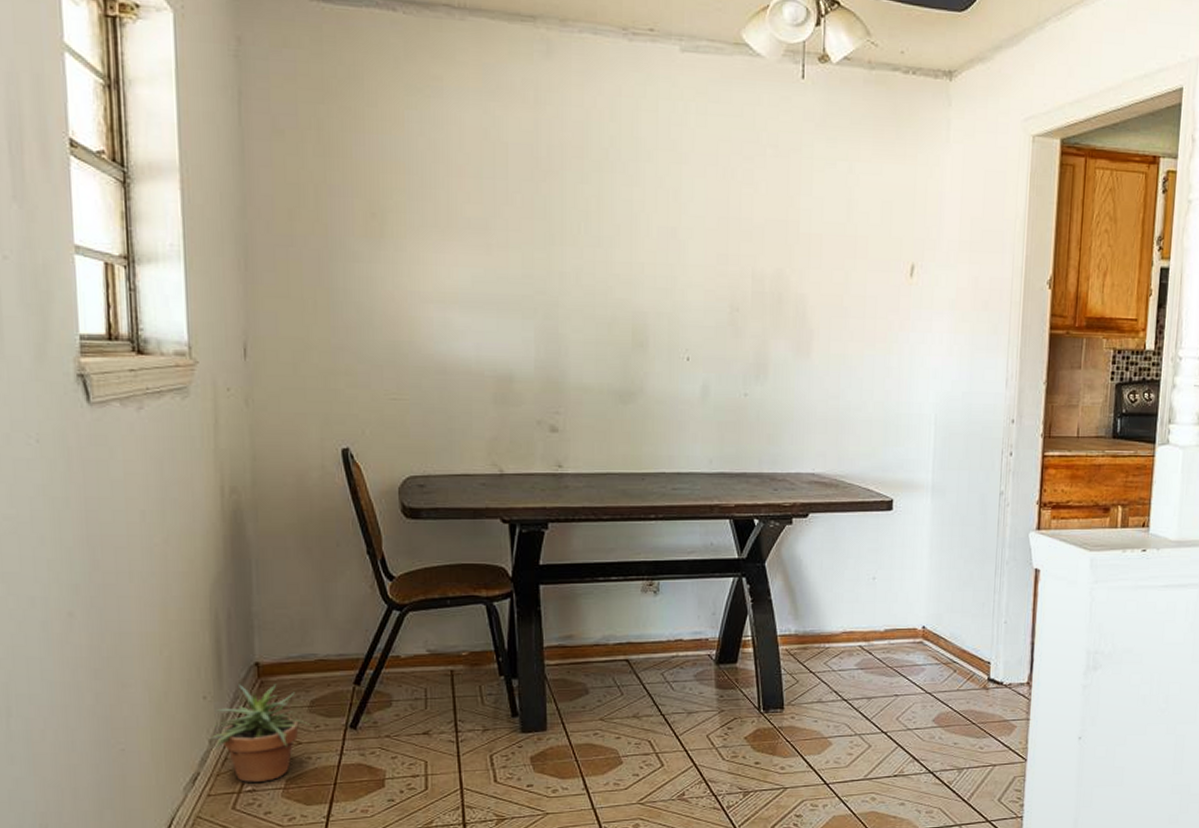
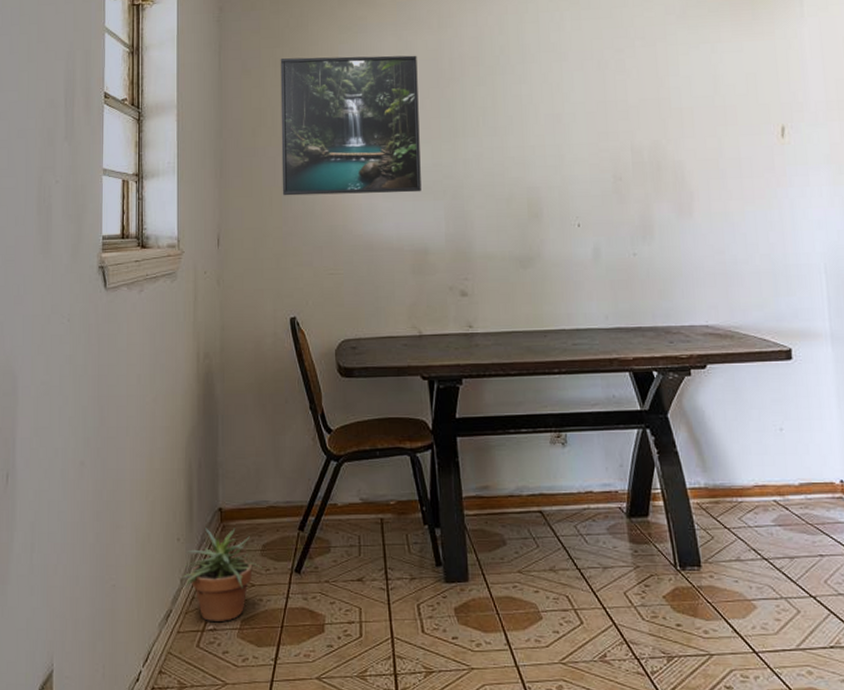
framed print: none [325,120,507,308] -> present [280,55,421,196]

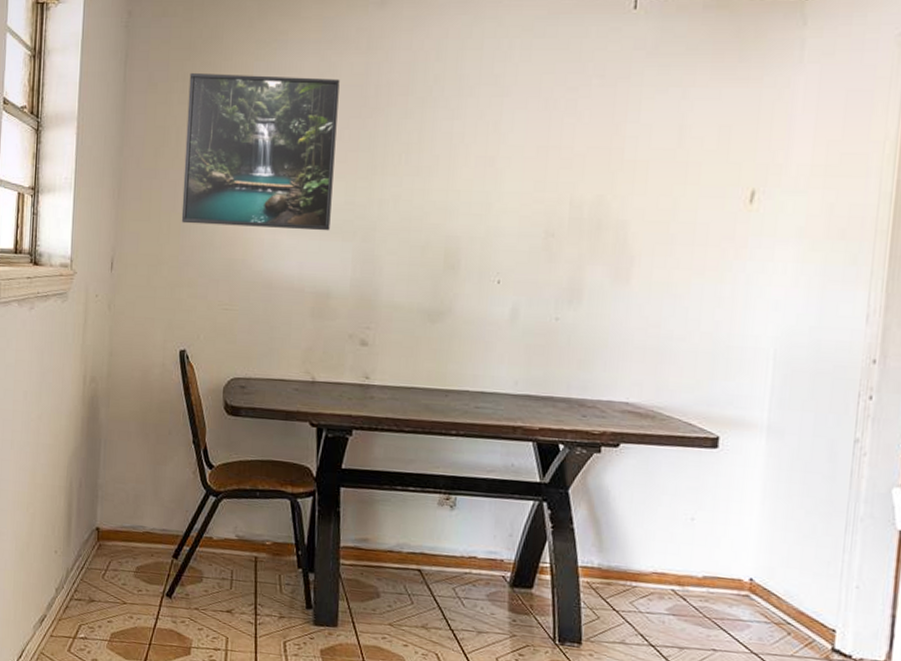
potted plant: present [182,528,264,623] -> none [57,544,137,632]

